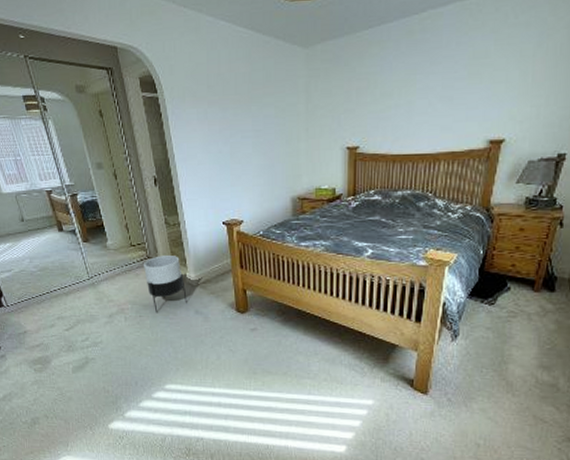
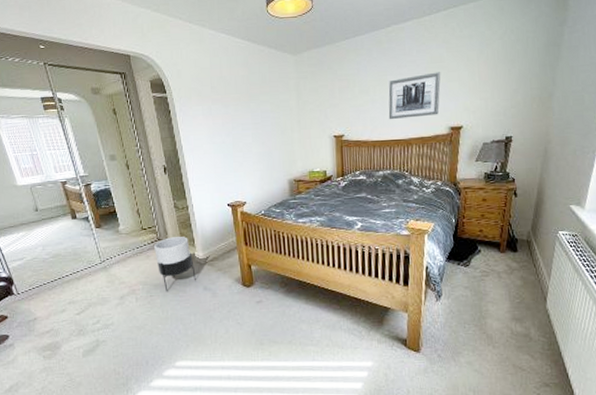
wall art: none [414,70,485,129] -> present [388,72,441,119]

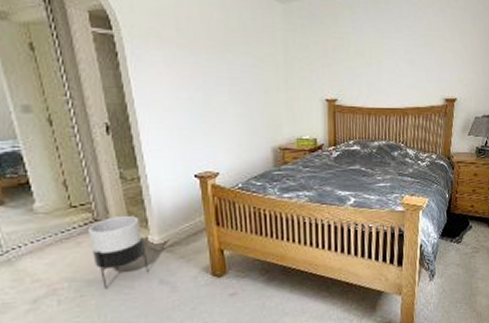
wall art: present [388,72,441,119] -> none [384,40,437,86]

